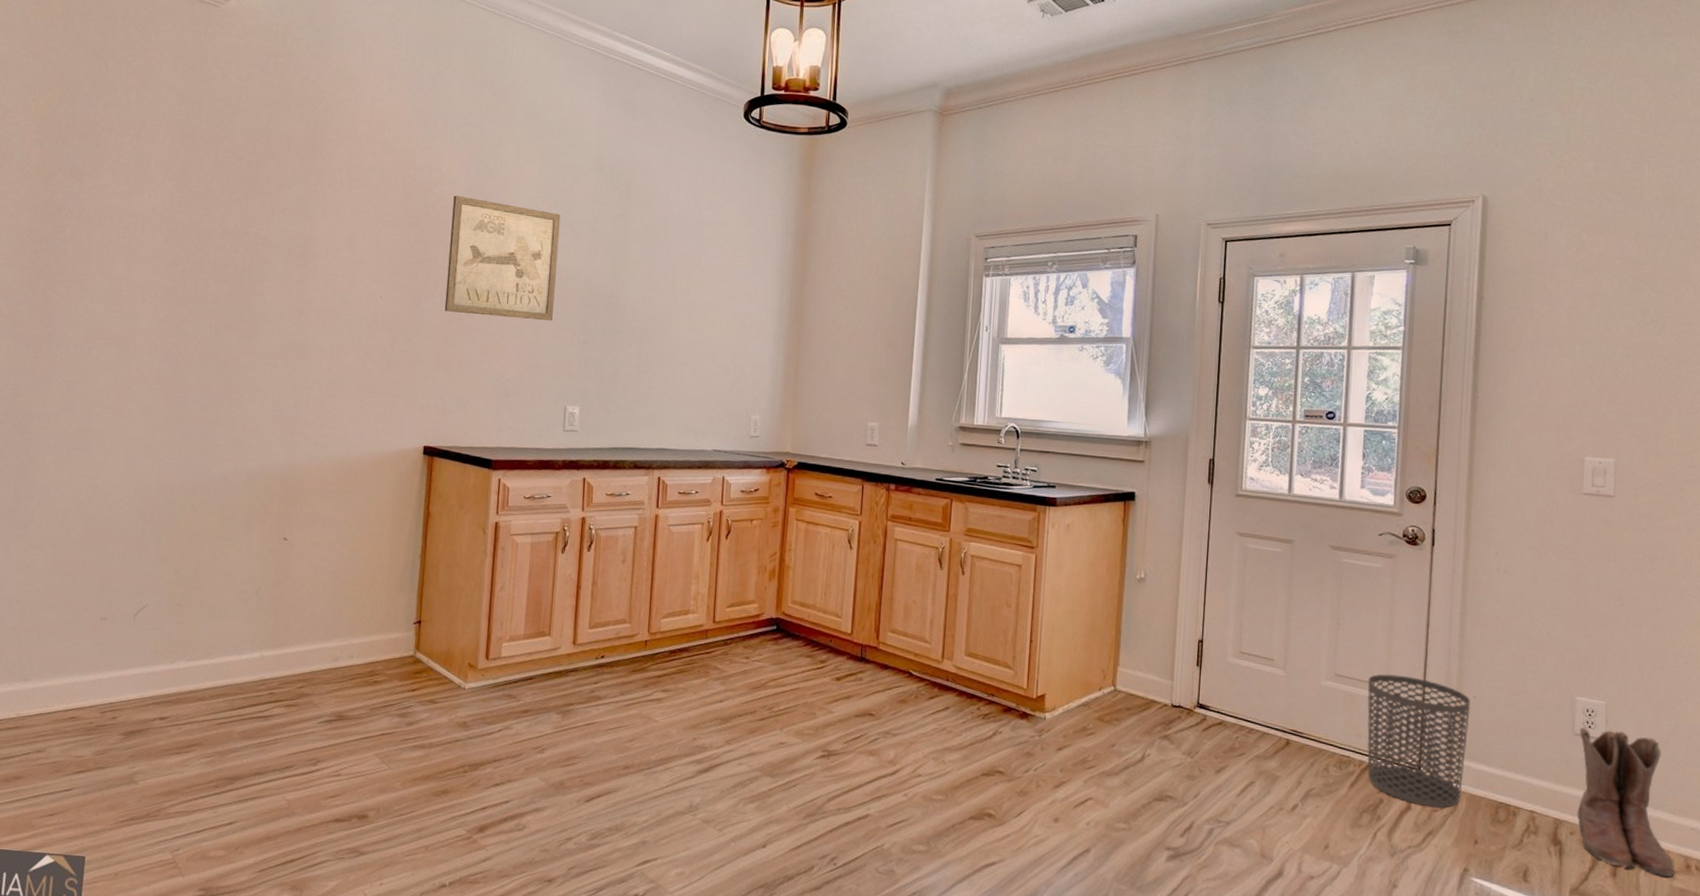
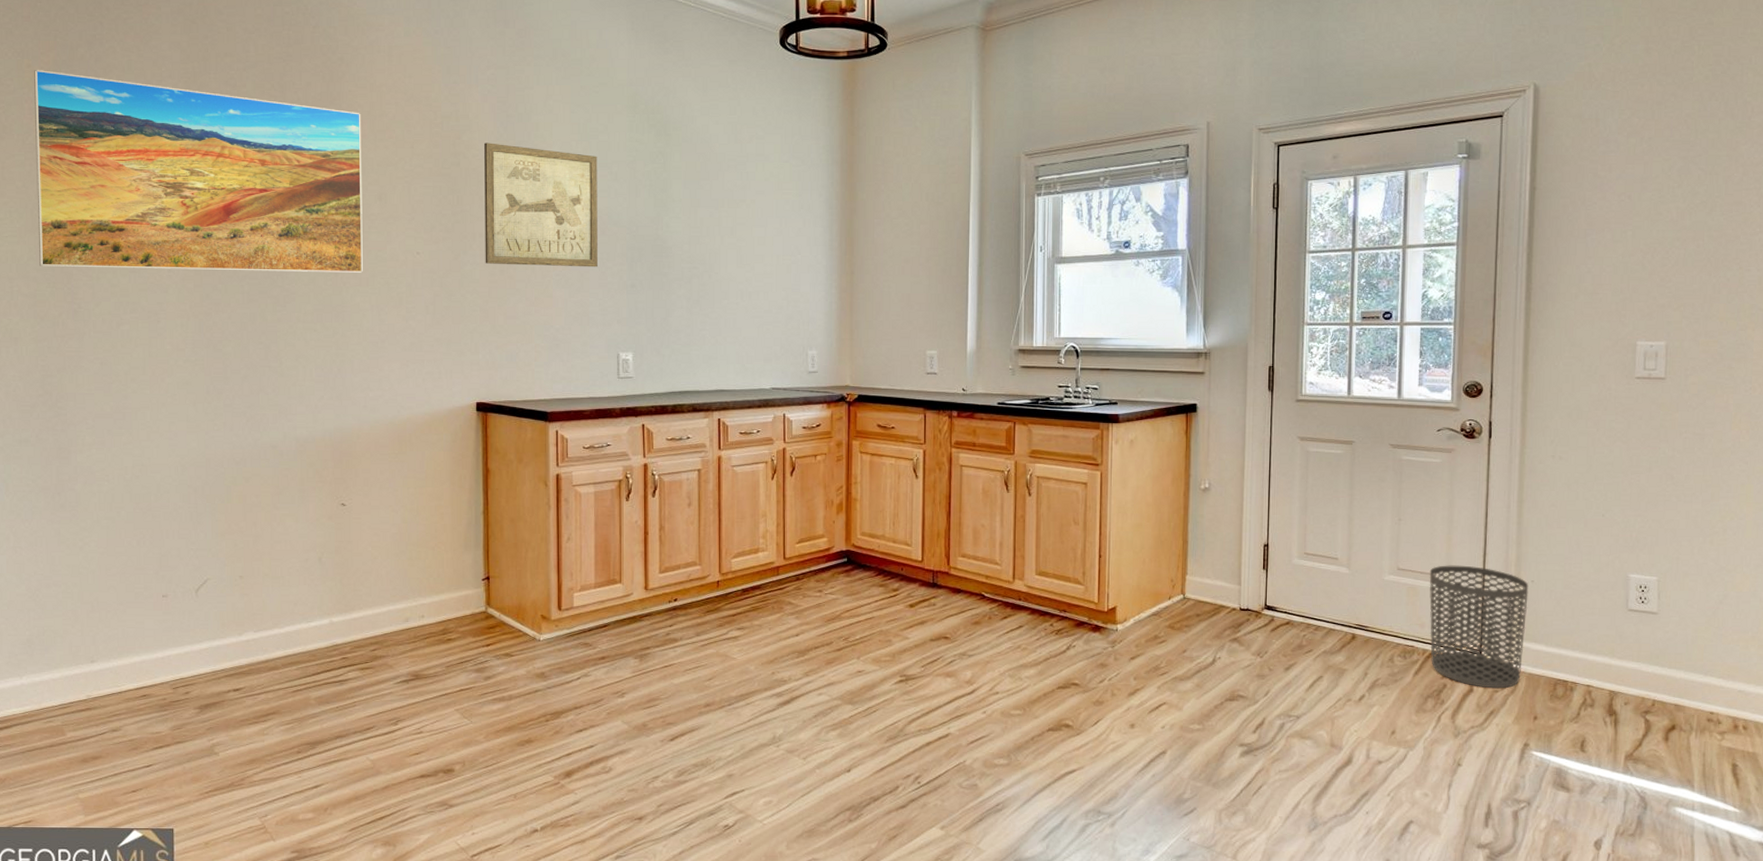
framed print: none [22,103,340,313] -> present [34,69,363,273]
boots: present [1577,727,1675,877] -> none [1631,603,1723,738]

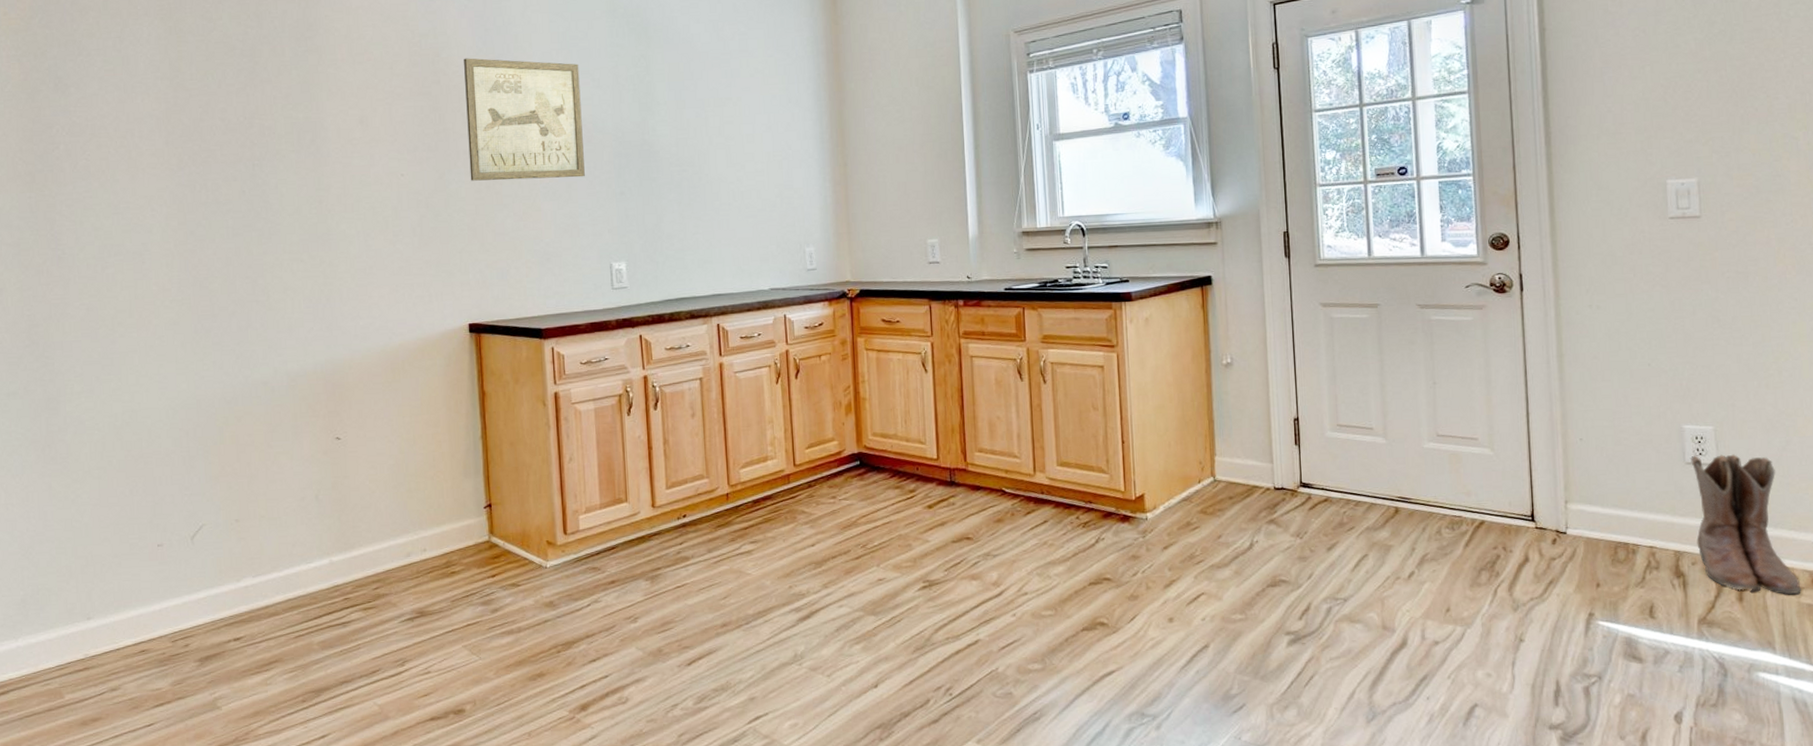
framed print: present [34,69,363,273] -> none [11,16,347,214]
waste bin: present [1429,565,1529,689] -> none [1471,427,1579,557]
boots: none [1631,603,1723,738] -> present [1689,454,1801,595]

